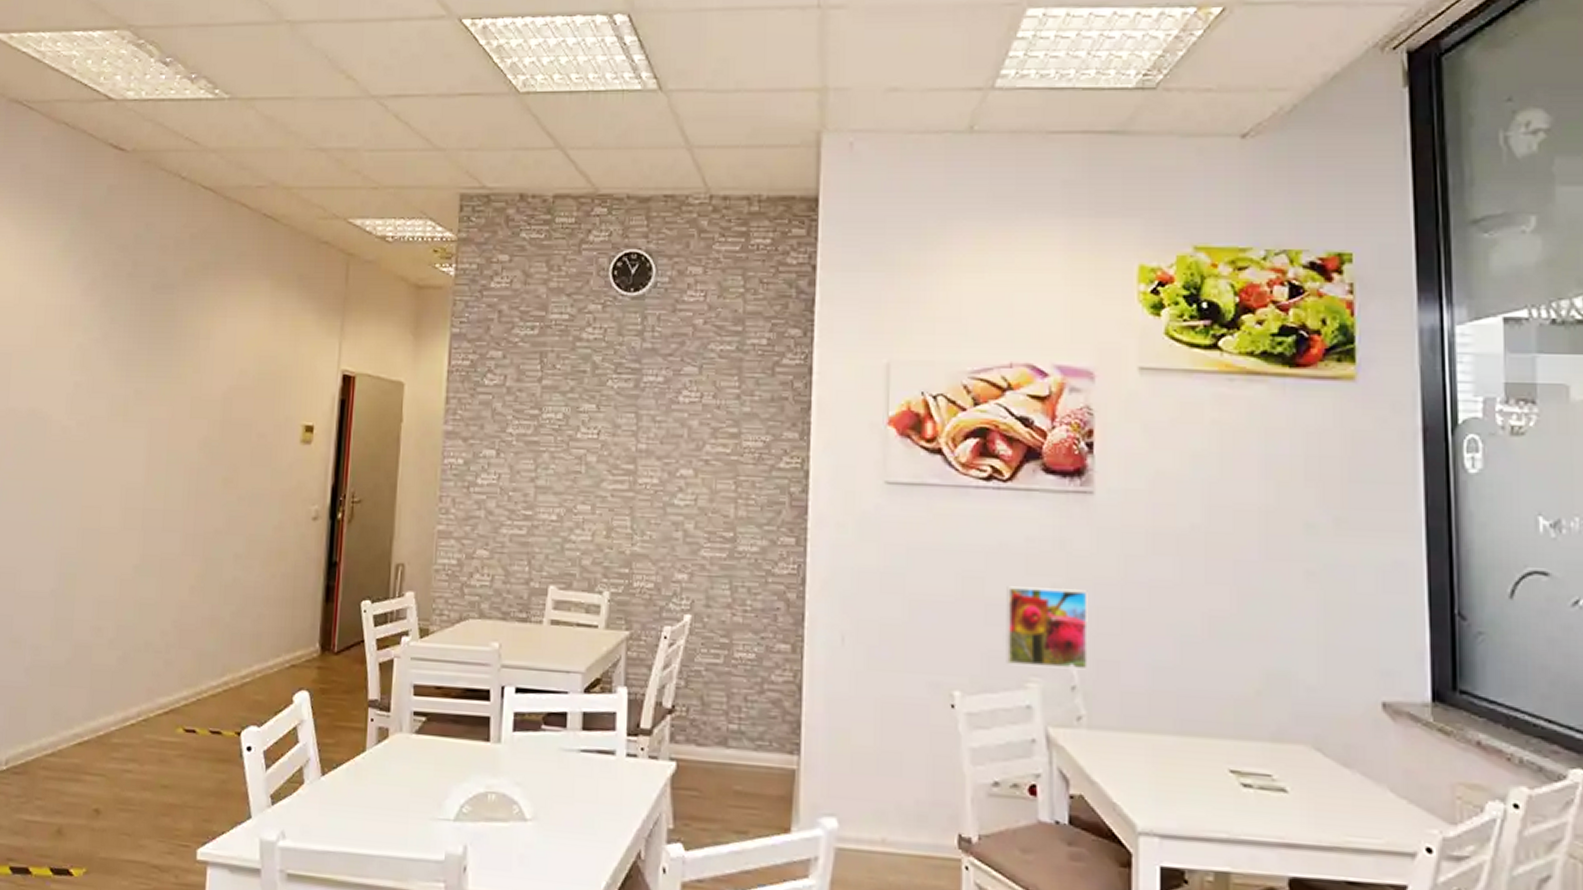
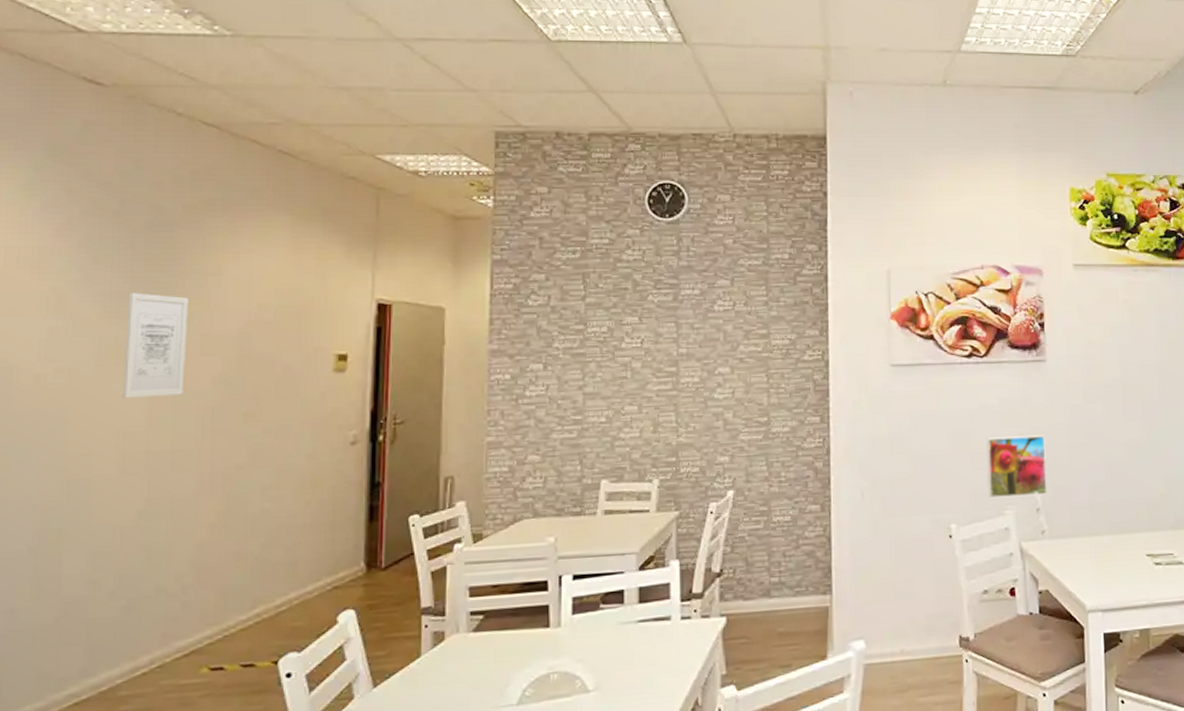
wall art: none [127,353,183,456] -> present [122,293,188,399]

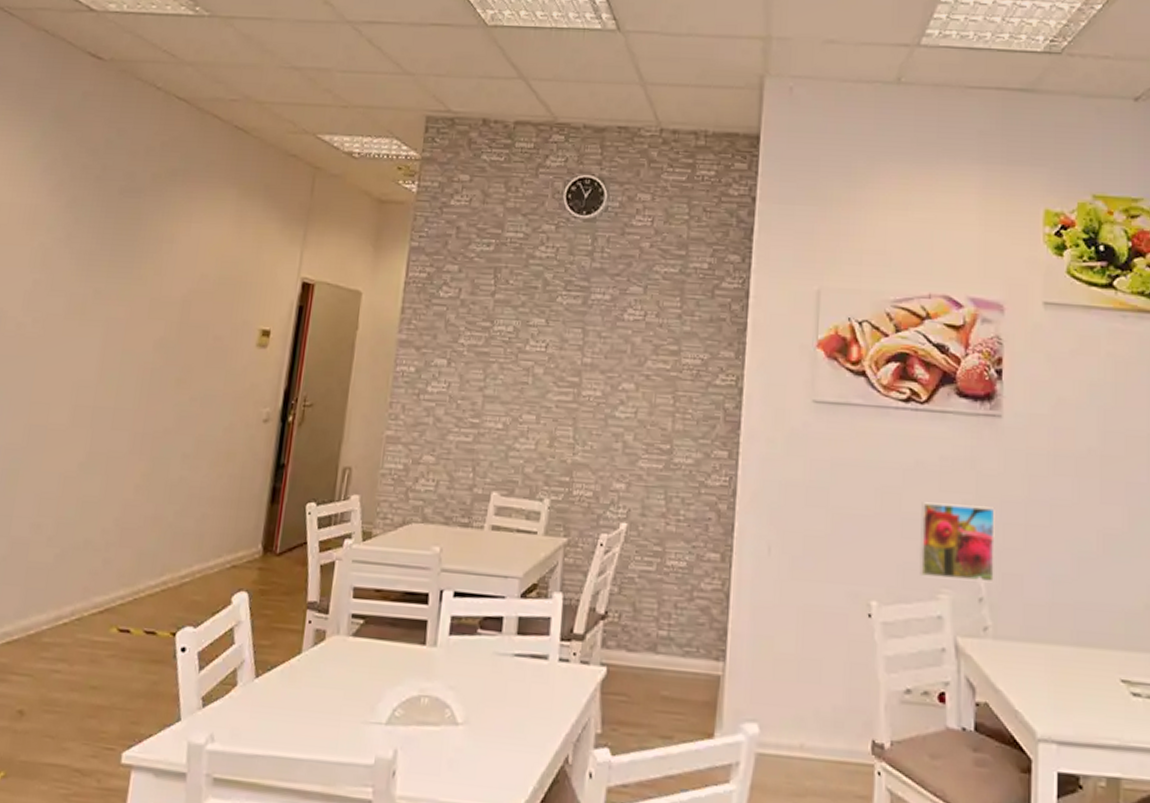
wall art: present [122,293,188,399] -> none [81,253,145,355]

